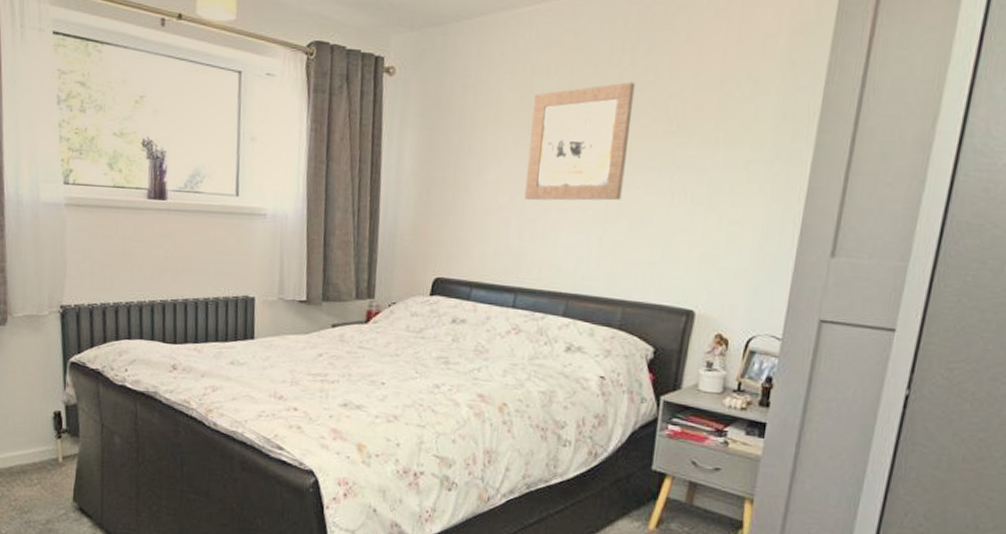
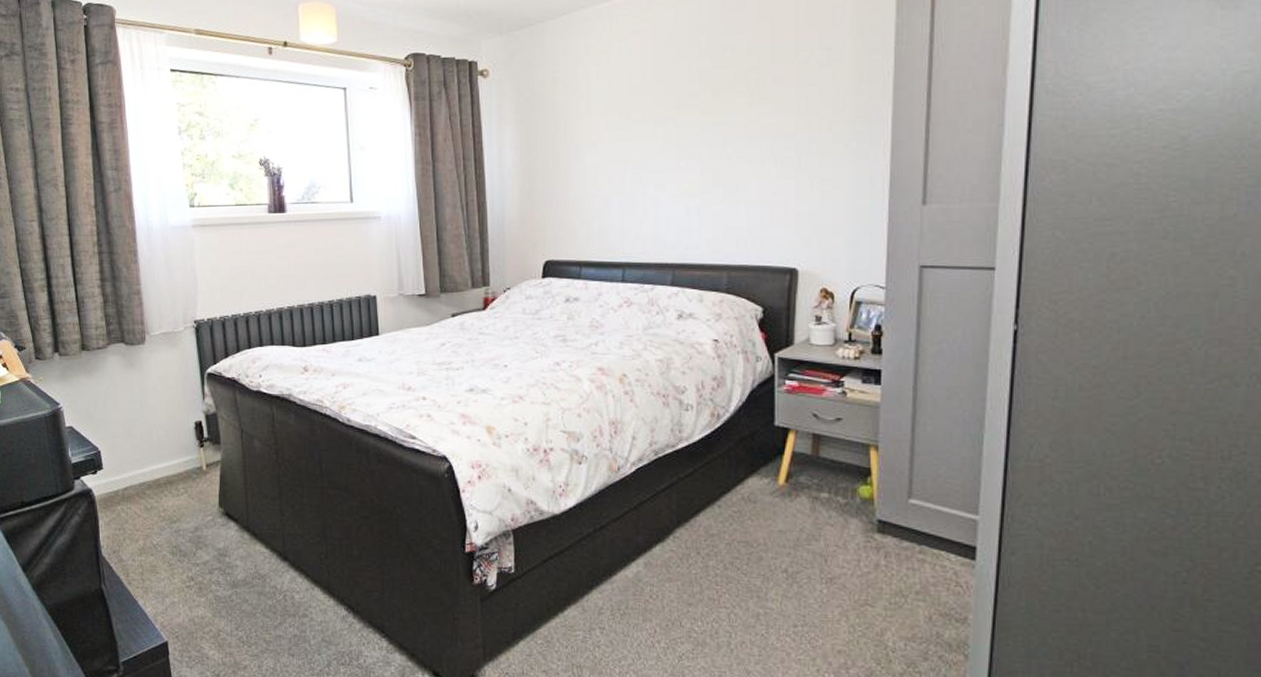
wall art: present [525,82,636,201] -> none [622,61,716,180]

